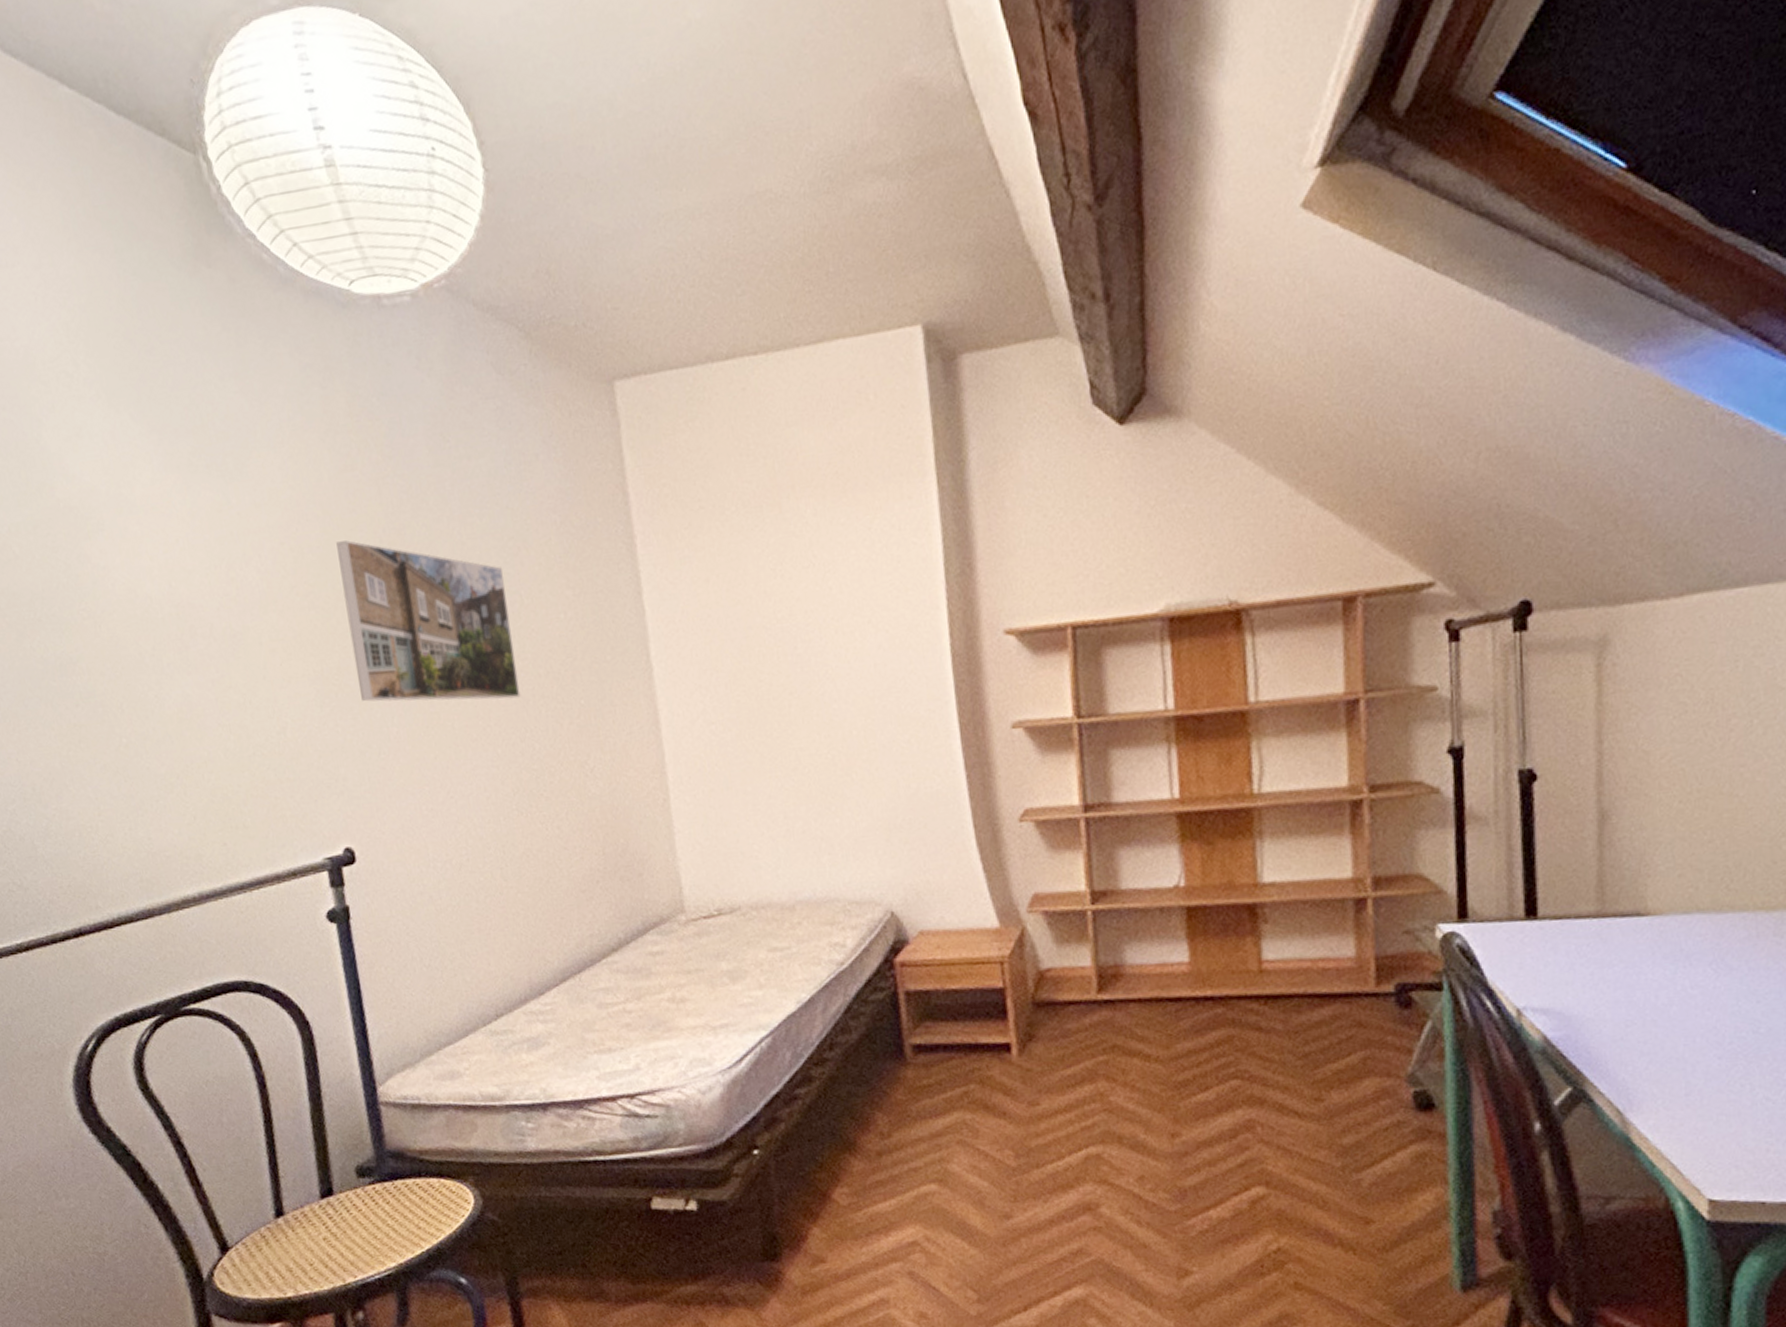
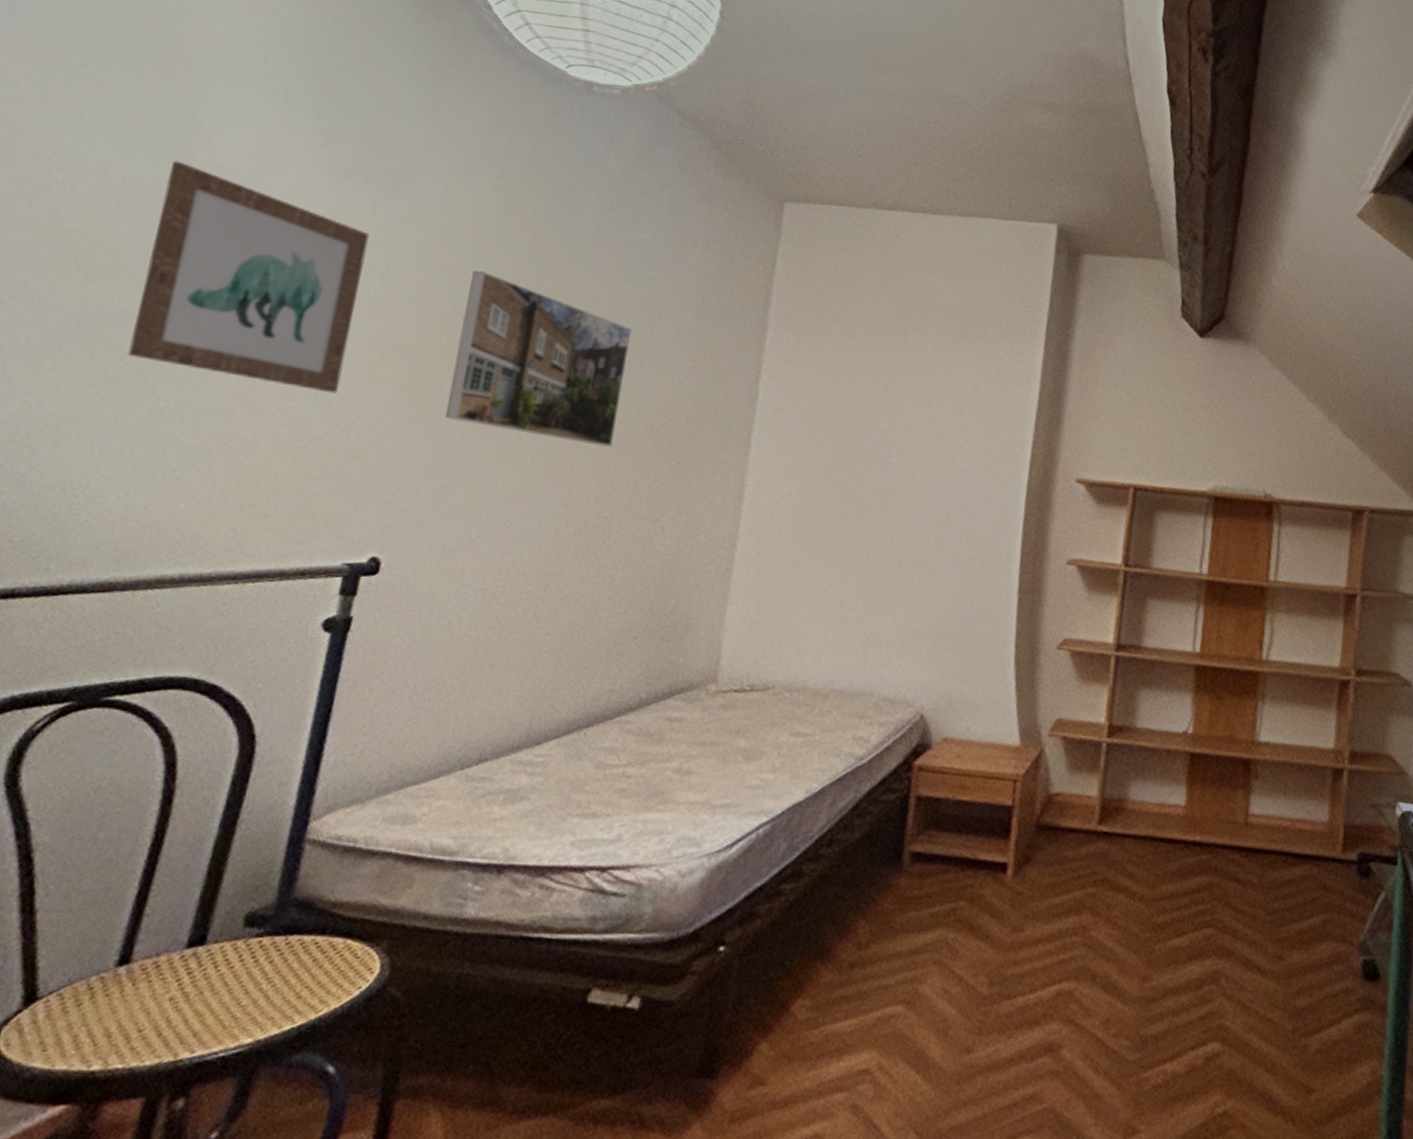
wall art: none [40,496,262,702] -> present [127,160,370,394]

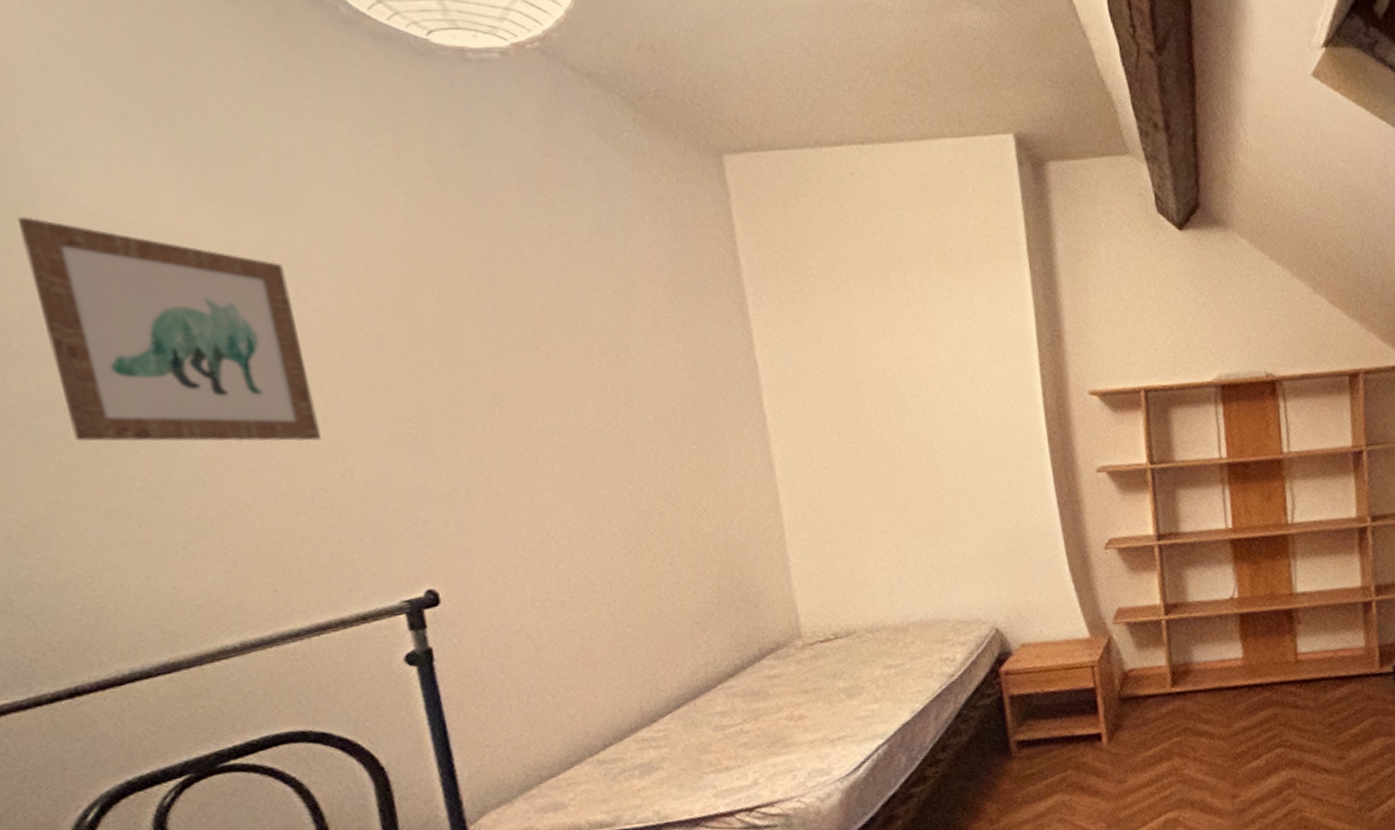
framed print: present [445,271,631,447] -> none [414,285,628,445]

